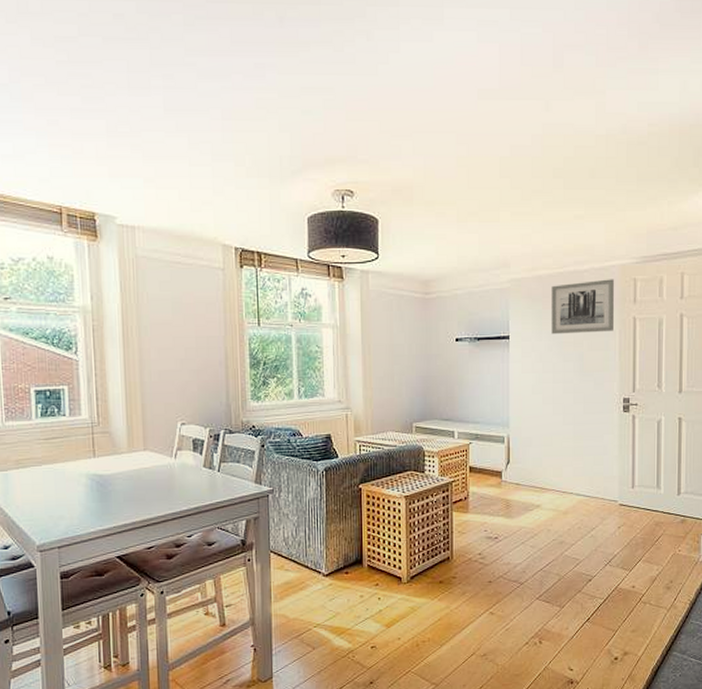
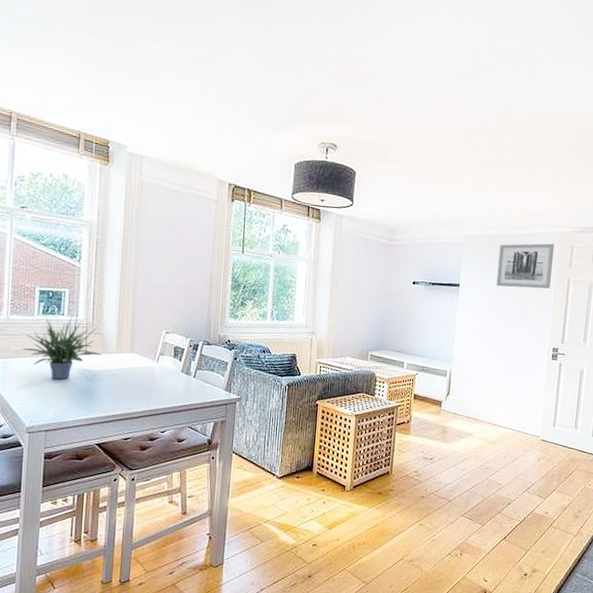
potted plant: none [23,409,111,489] -> present [22,310,101,380]

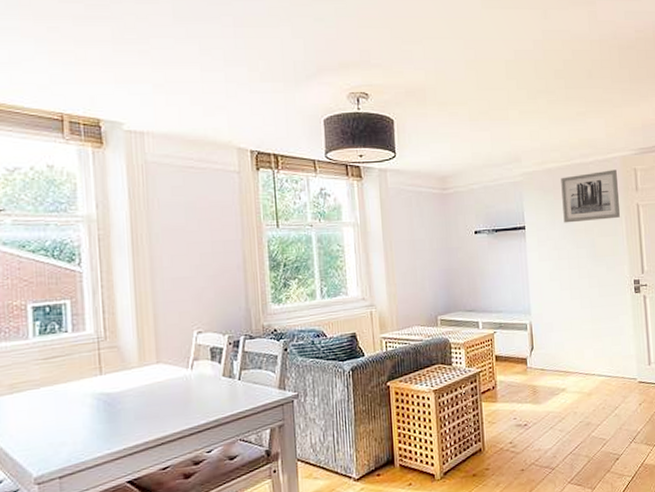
potted plant: present [22,310,101,380] -> none [18,324,120,413]

